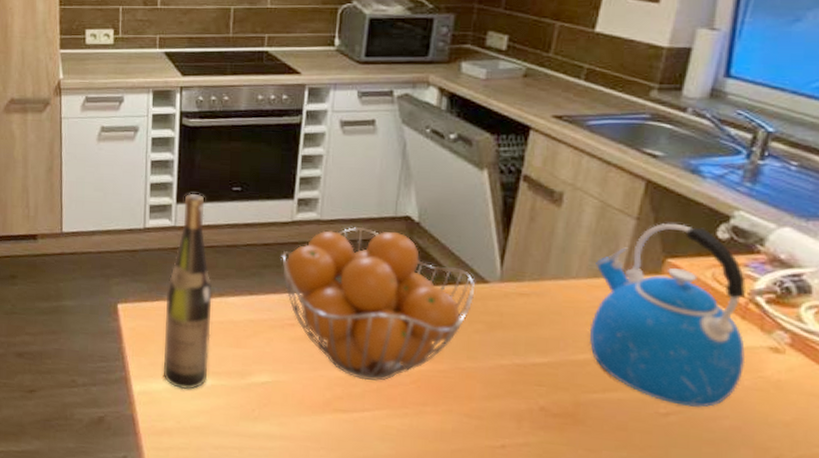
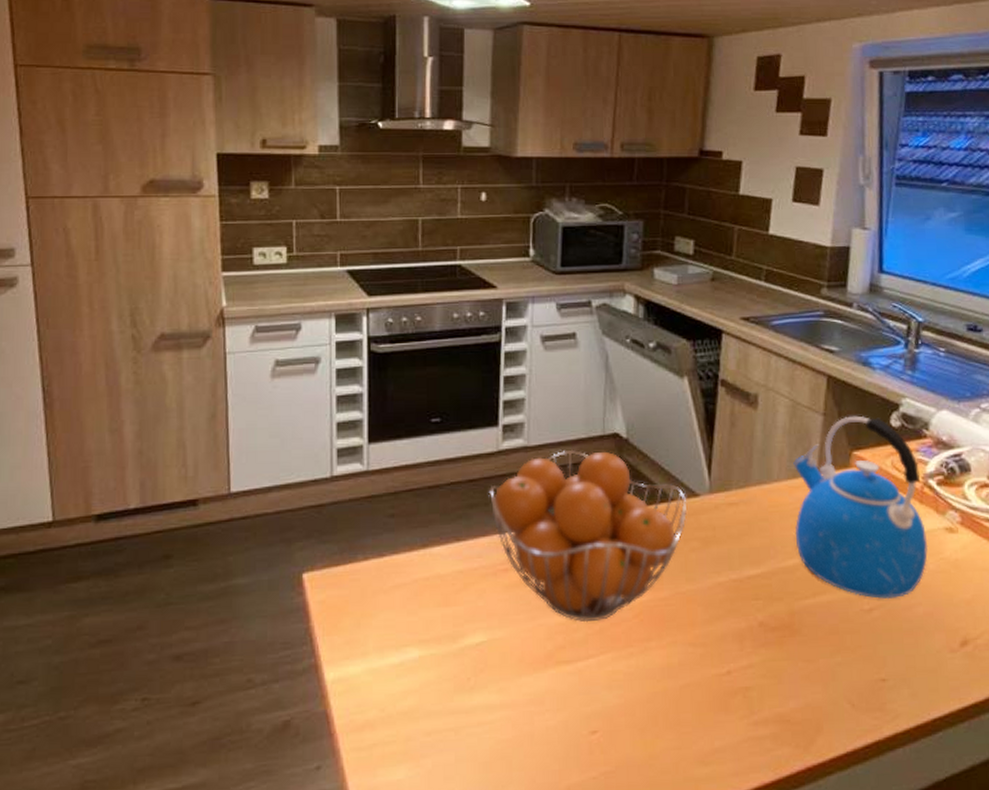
wine bottle: present [163,193,212,390] -> none [360,429,415,668]

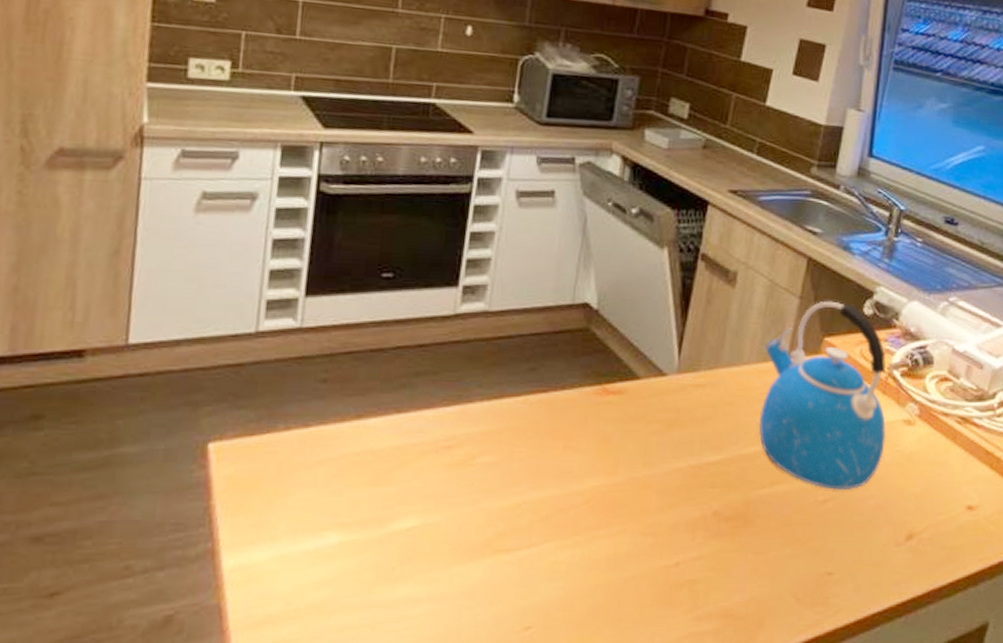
fruit basket: present [488,449,687,623] -> none [439,317,654,508]

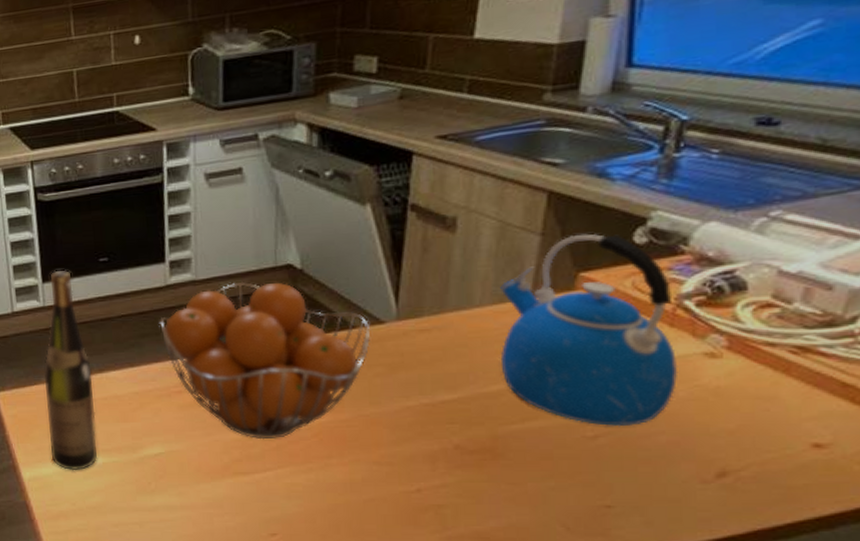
wine bottle: none [269,282,347,555] -> present [43,269,98,471]
fruit basket: none [439,317,654,508] -> present [158,281,371,440]

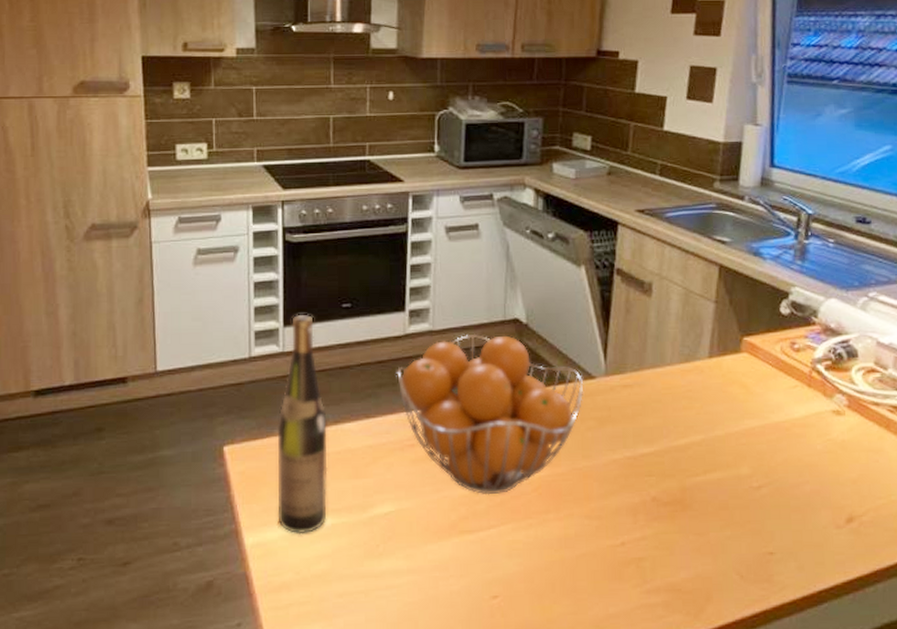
kettle: present [500,233,679,427] -> none [686,303,816,478]

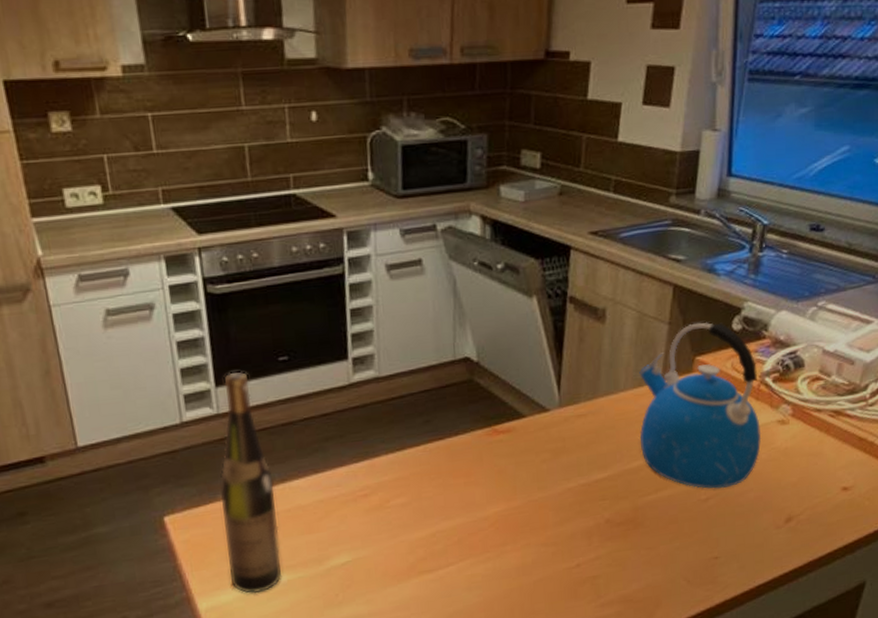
fruit basket: present [396,333,584,495] -> none [342,375,538,535]
kettle: none [686,303,816,478] -> present [639,322,762,489]

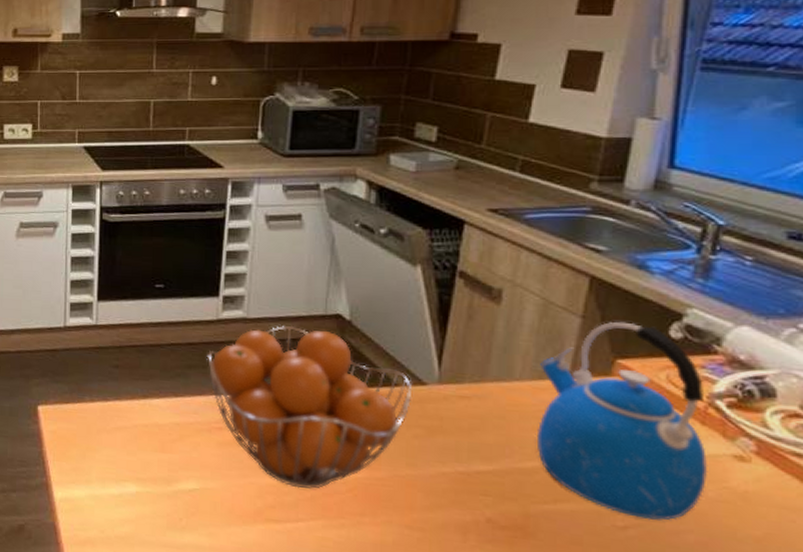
wine bottle: present [219,371,283,594] -> none [85,290,136,497]
fruit basket: none [342,375,538,535] -> present [206,325,413,489]

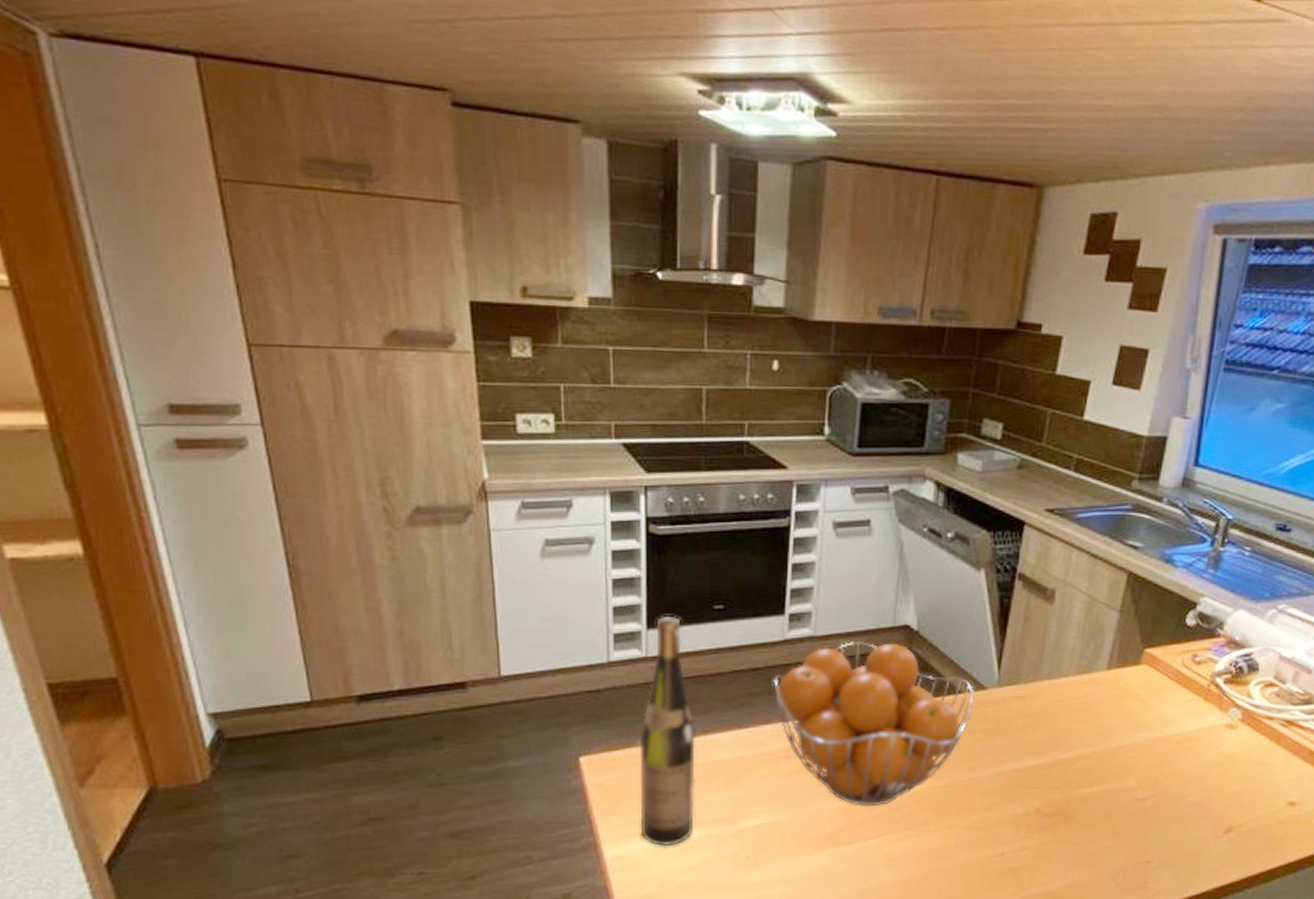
wine bottle: none [85,290,136,497] -> present [639,615,695,847]
kettle: present [538,321,708,521] -> none [1079,613,1209,790]

